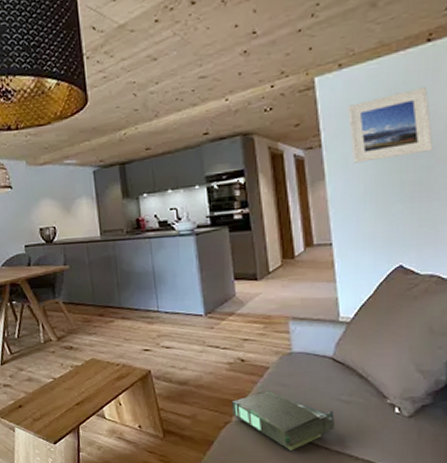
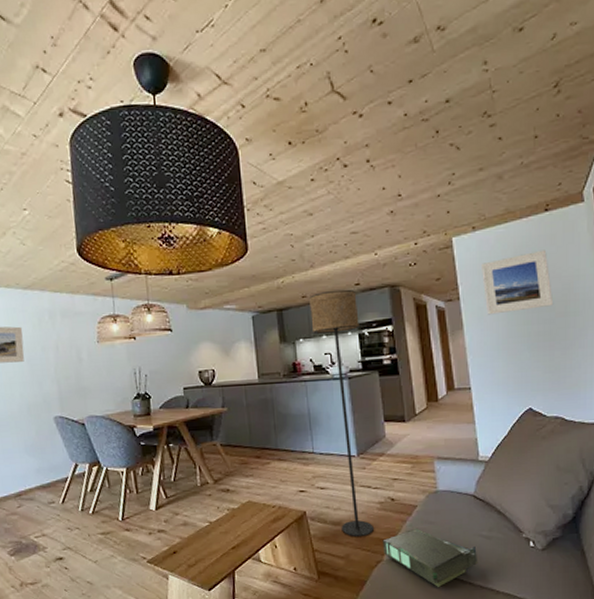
floor lamp: none [154,139,222,398] -> present [310,289,374,537]

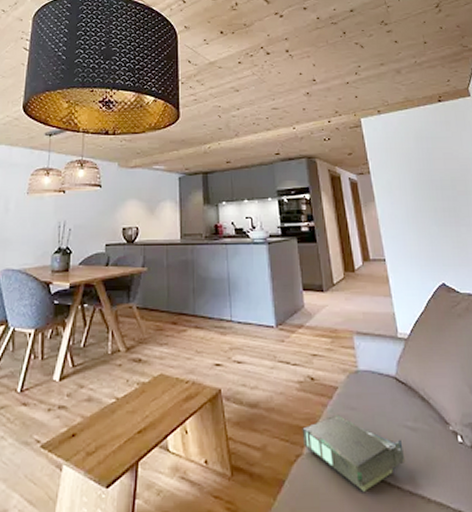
floor lamp: present [310,289,374,537] -> none [233,157,293,424]
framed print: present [482,249,554,315] -> none [388,134,455,189]

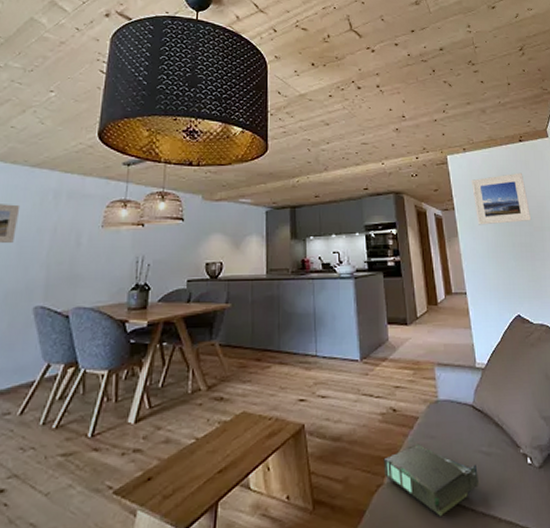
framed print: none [388,134,455,189] -> present [472,172,532,225]

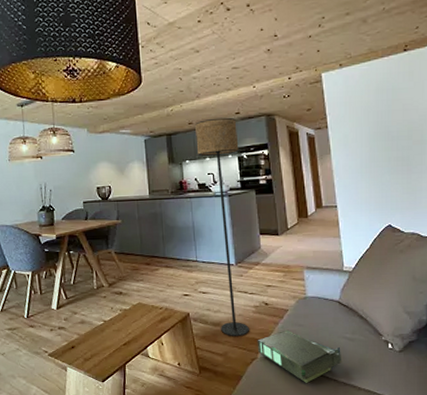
floor lamp: none [322,192,375,456] -> present [195,117,249,337]
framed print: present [472,172,532,225] -> none [347,85,411,142]

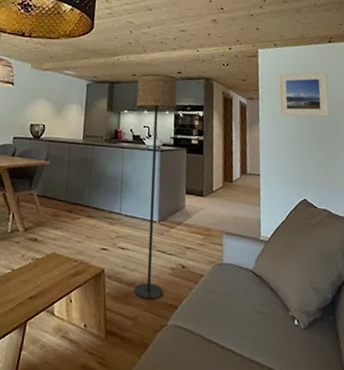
box: present [257,329,342,383] -> none [168,296,250,357]
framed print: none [347,85,411,142] -> present [278,71,330,117]

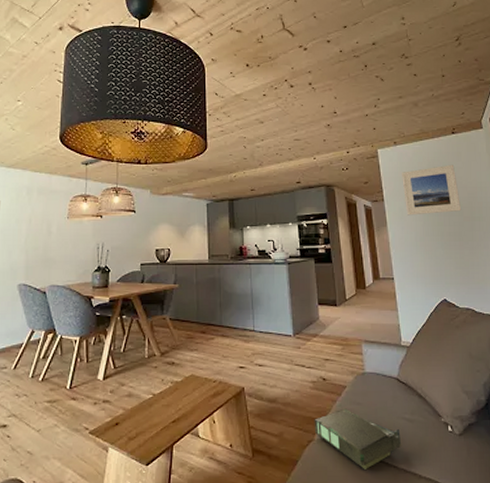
floor lamp: present [134,73,178,300] -> none [257,186,306,416]
box: none [168,296,250,357] -> present [314,408,402,469]

